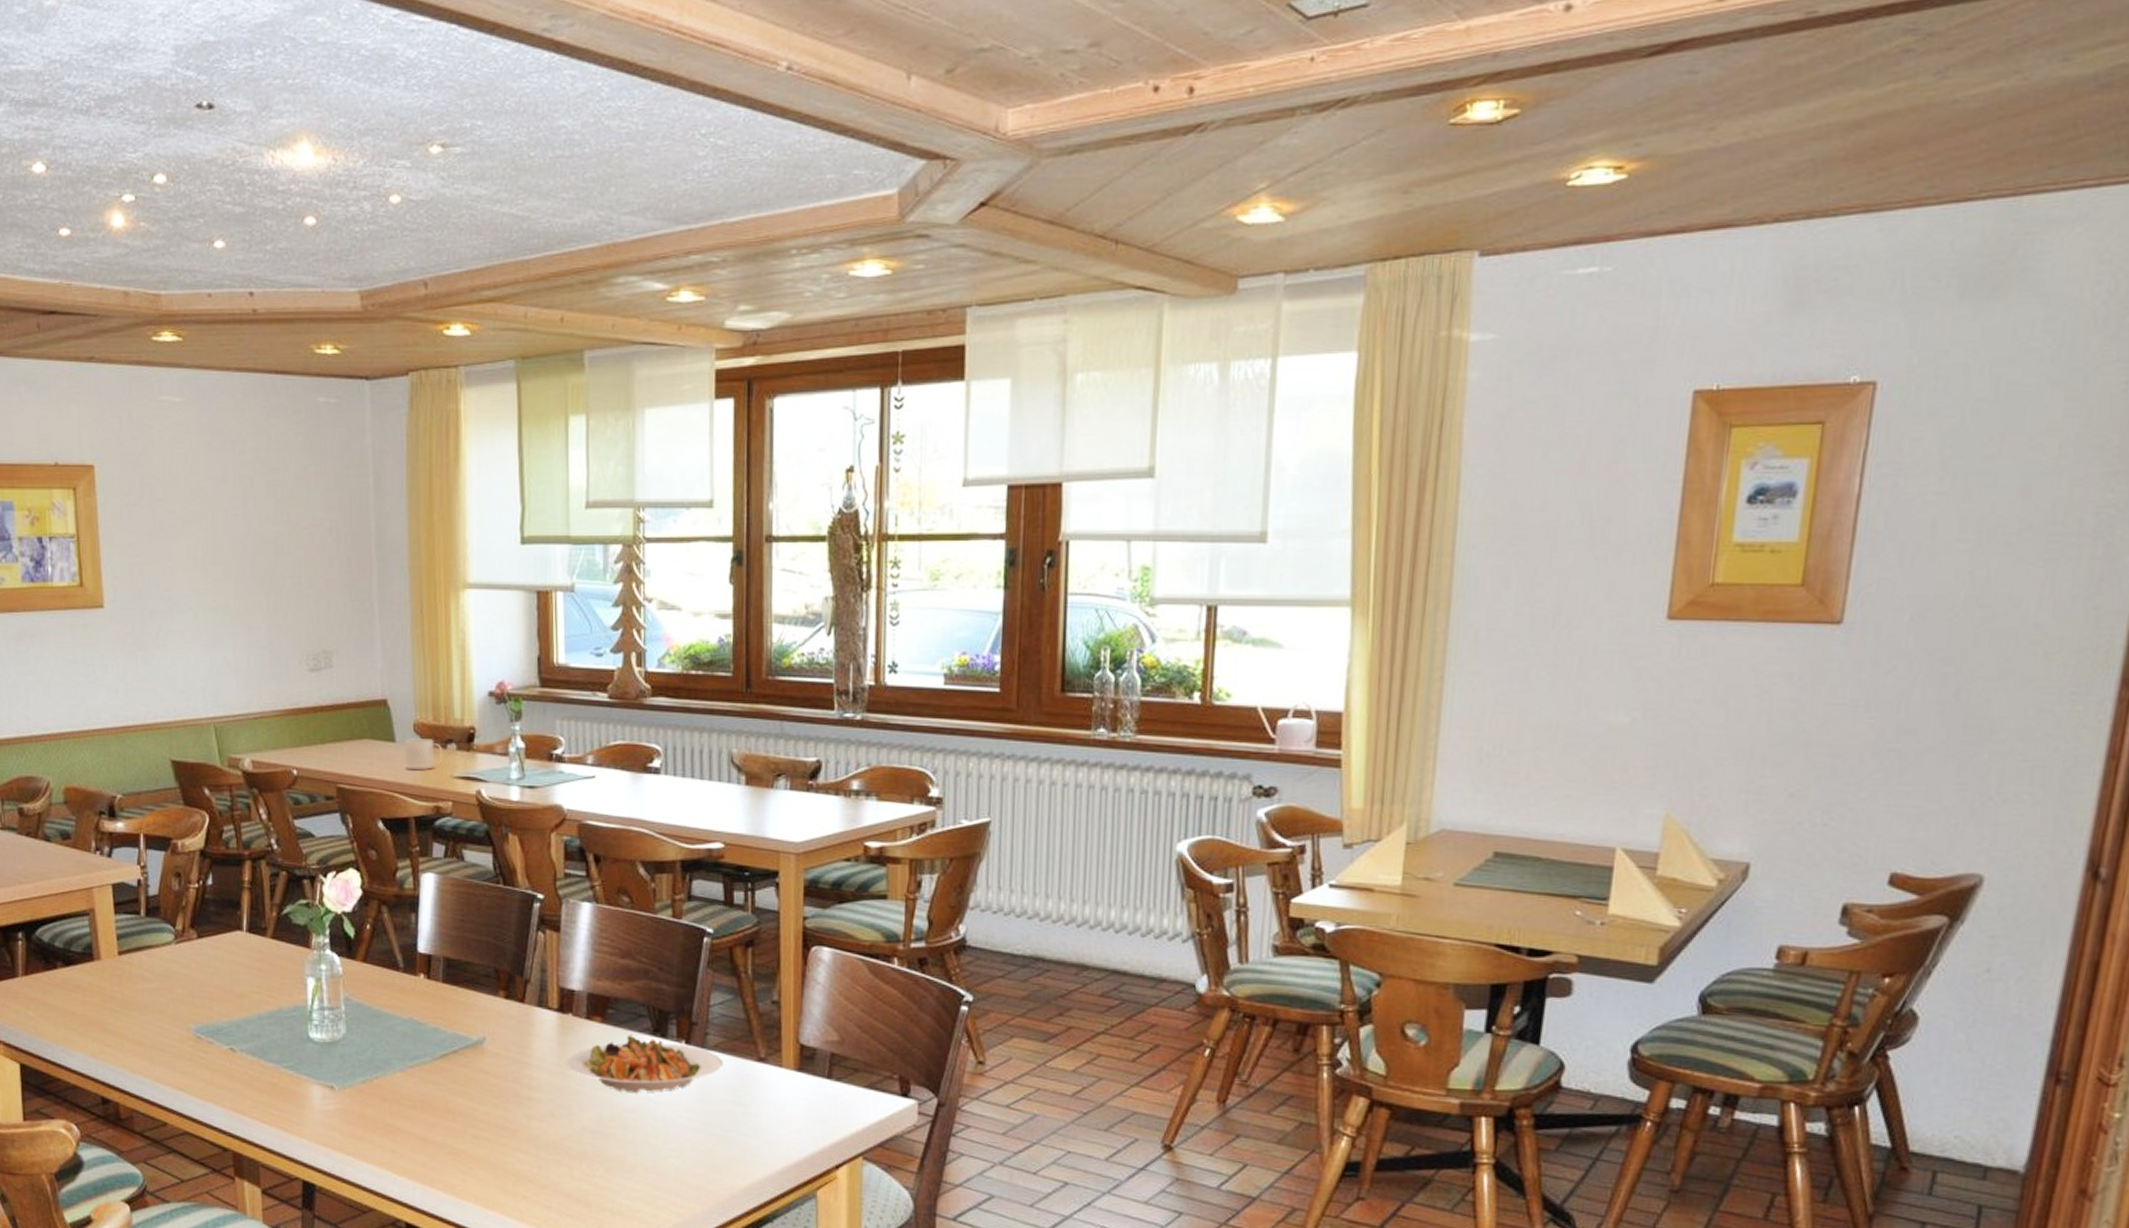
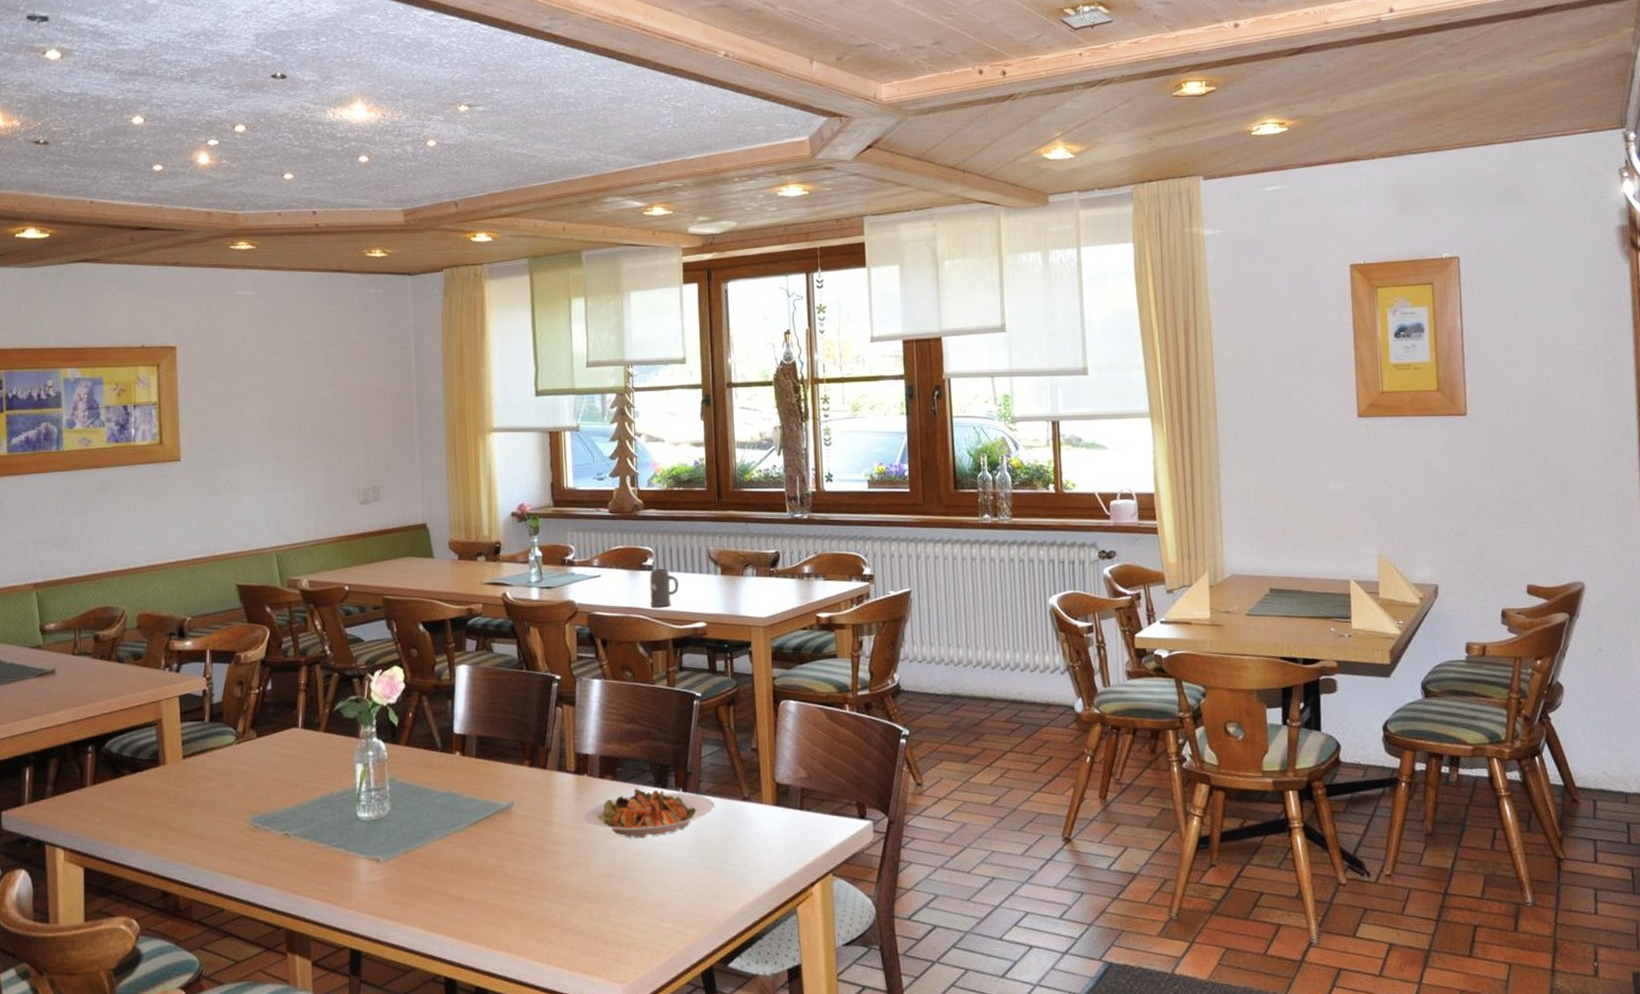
mug: present [404,738,443,771] -> none [441,553,474,580]
beer mug: none [655,772,691,820] -> present [649,569,679,607]

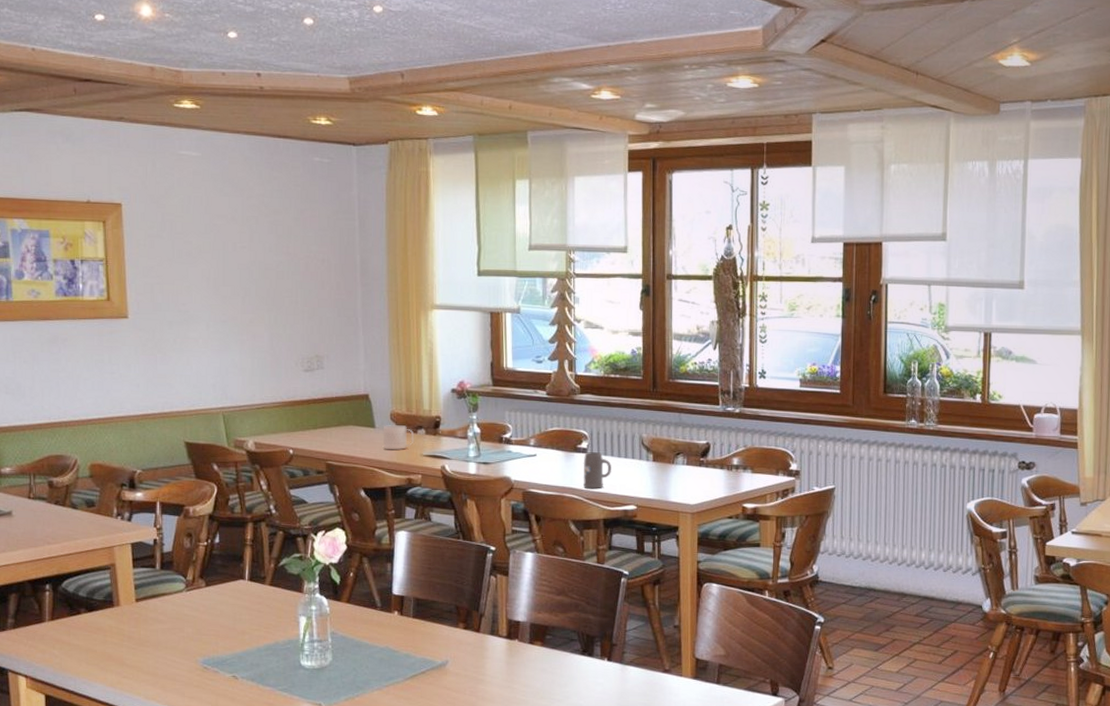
mug: none [441,553,474,580] -> present [383,425,415,451]
salad: present [582,788,715,838] -> none [512,655,637,700]

